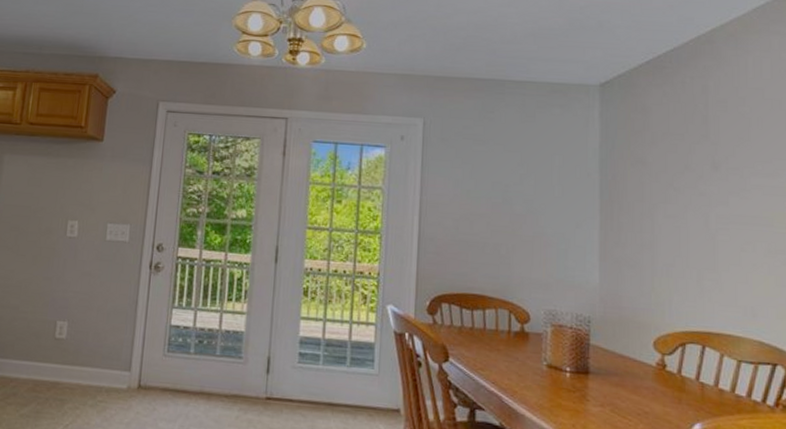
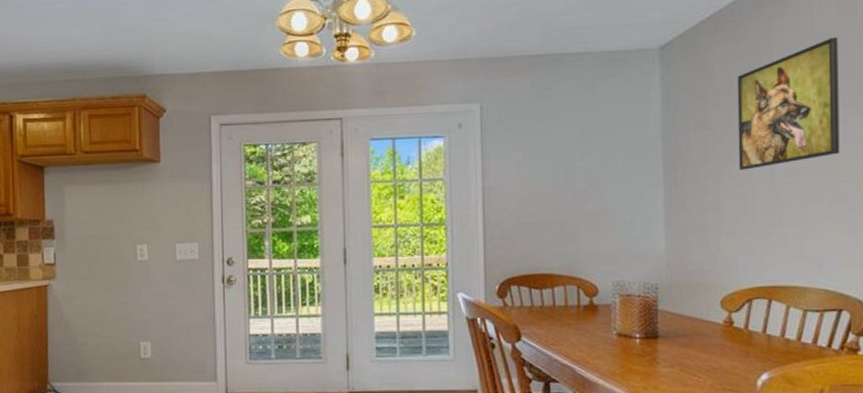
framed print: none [674,93,774,212] -> present [737,37,840,170]

